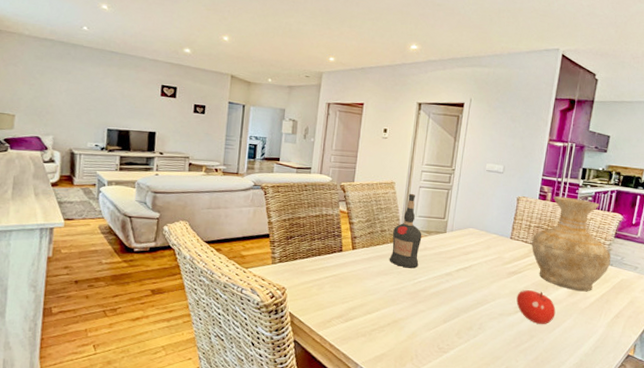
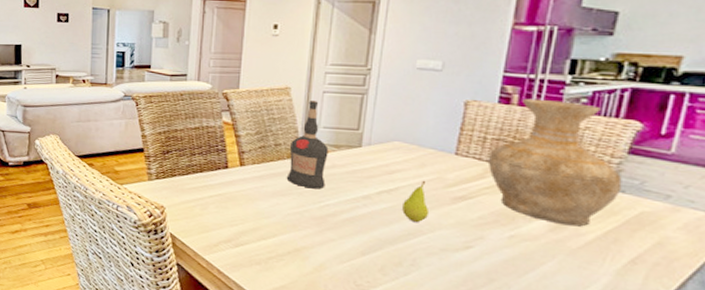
fruit: none [474,259,492,294] -> present [402,180,430,223]
fruit: present [516,290,556,325] -> none [466,220,529,267]

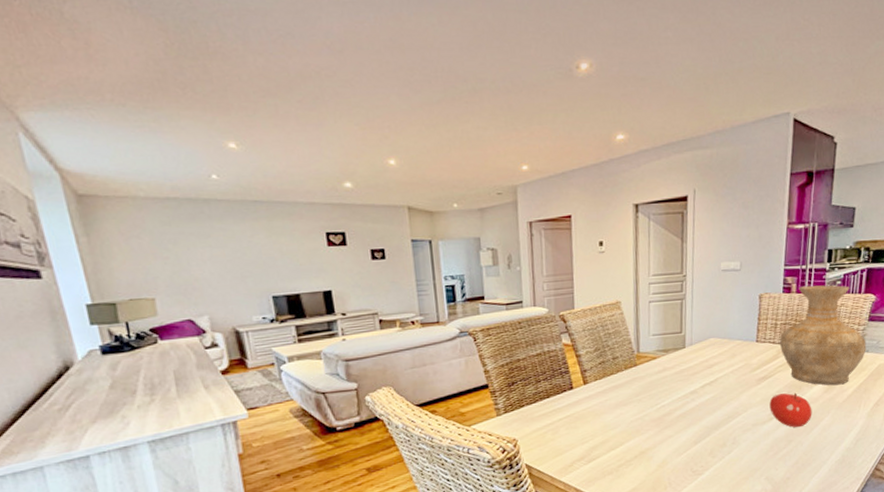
liquor bottle: present [286,99,329,189] -> none [626,310,660,394]
fruit: present [402,180,430,223] -> none [722,368,742,407]
fruit: none [466,220,529,267] -> present [769,392,812,428]

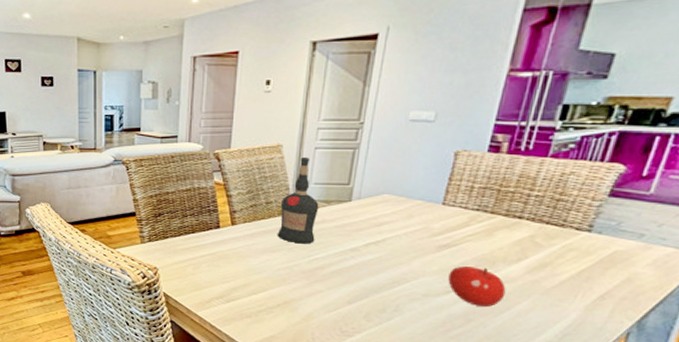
liquor bottle: none [626,310,660,394] -> present [277,156,319,244]
vase: present [779,285,866,385] -> none [473,146,601,268]

